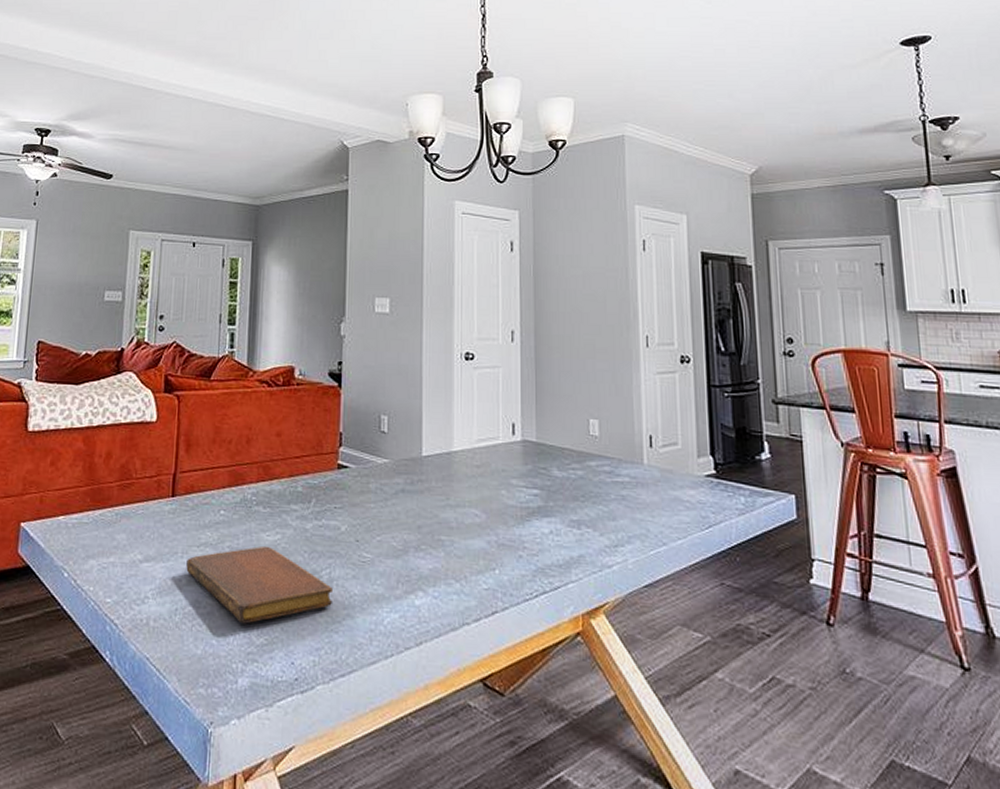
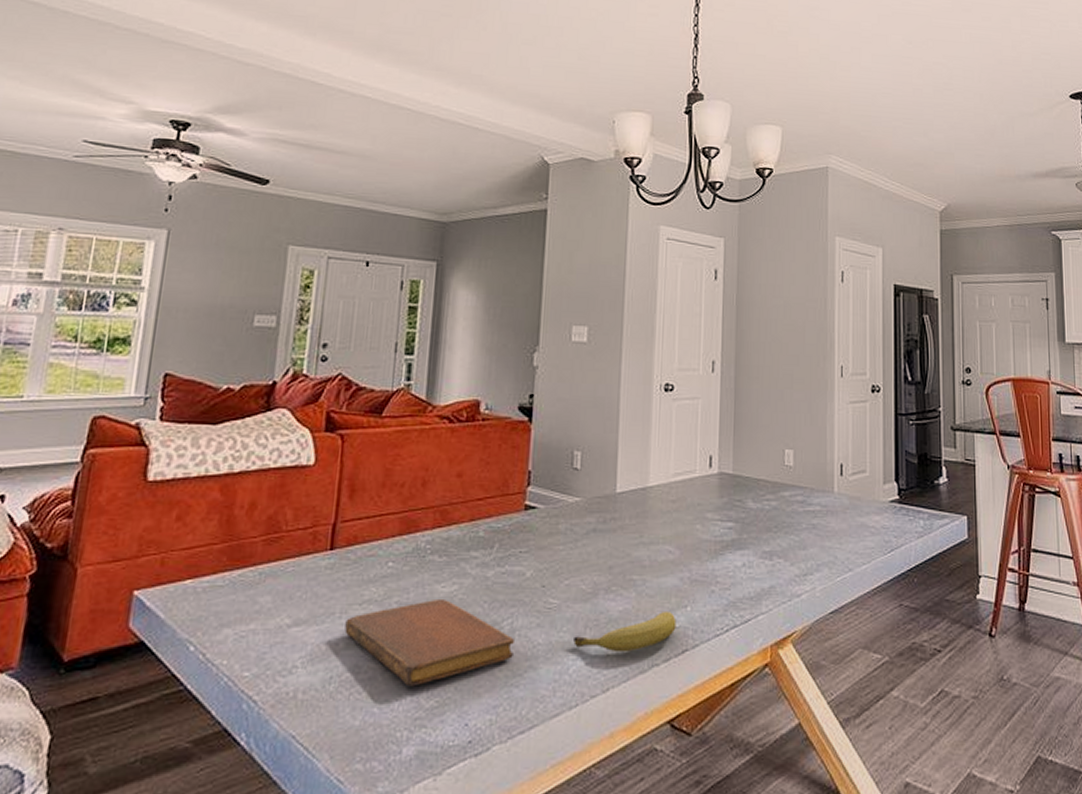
fruit: none [387,573,485,609] -> present [573,612,677,653]

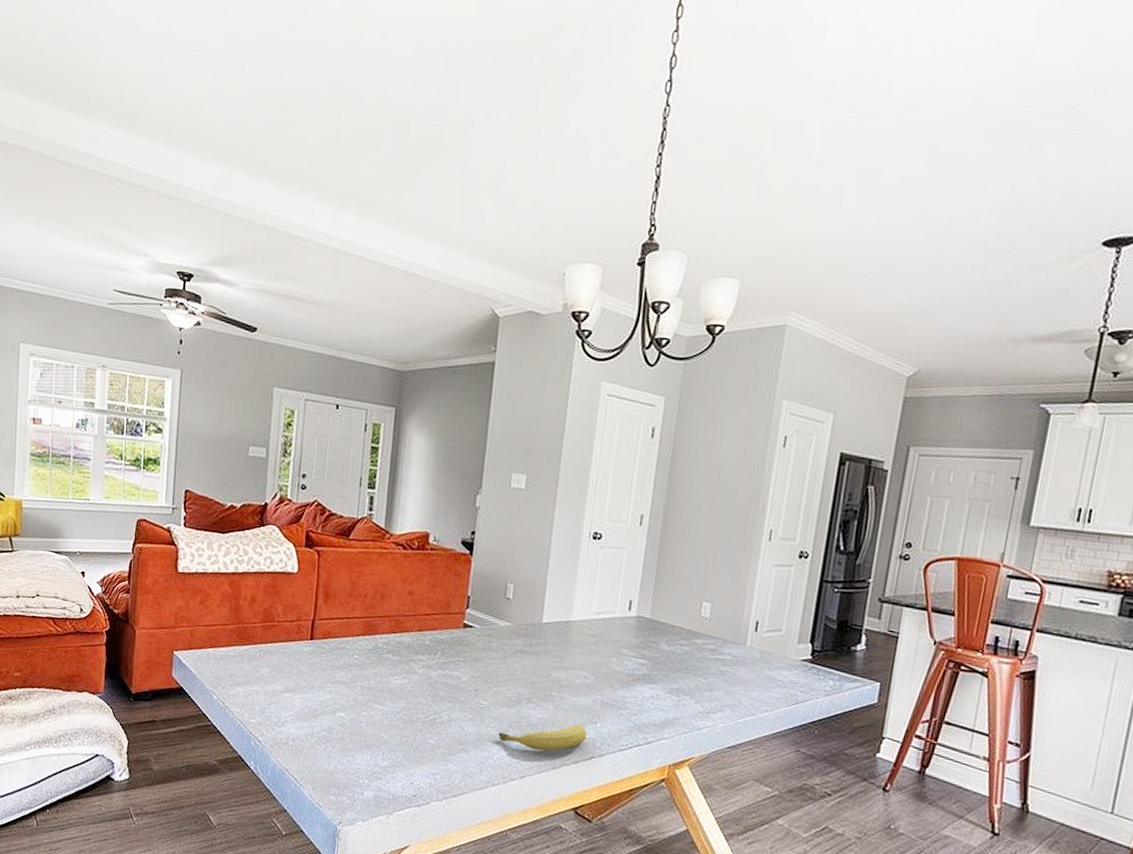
notebook: present [344,598,514,687] -> none [322,687,451,750]

